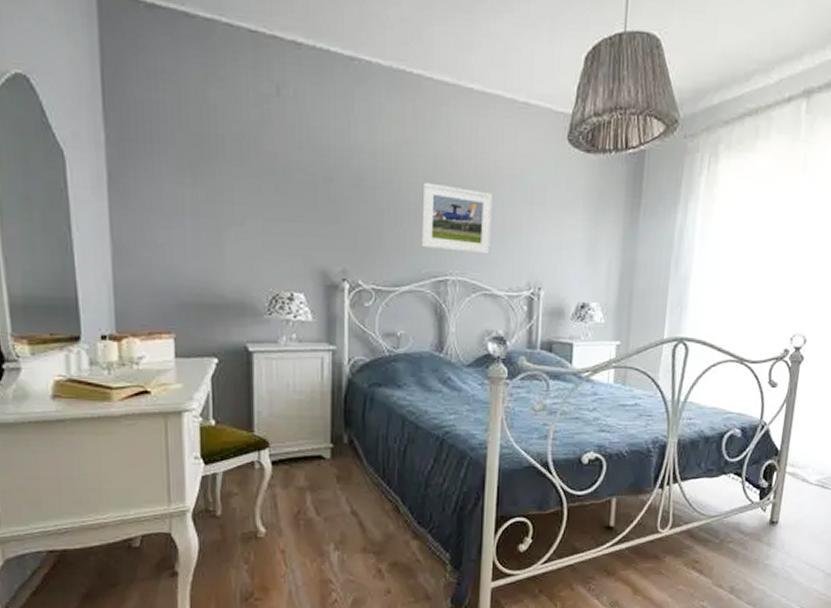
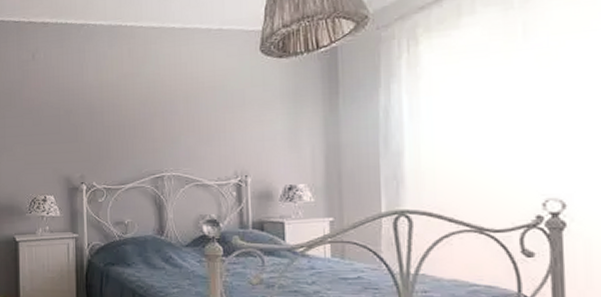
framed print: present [421,182,492,255] -> none [139,102,198,153]

